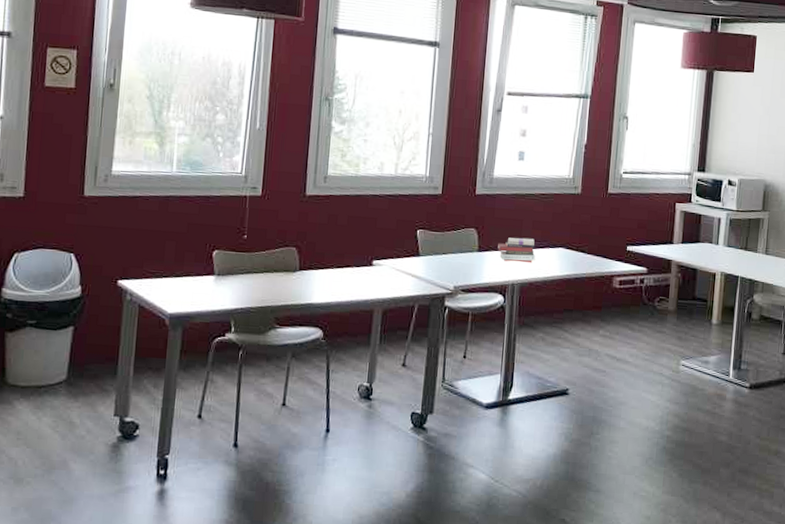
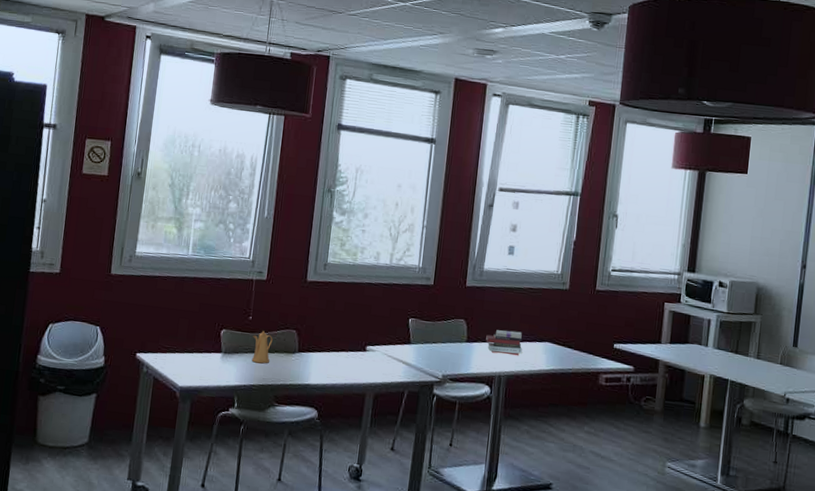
coffee pot: none [248,249,271,285] -> present [251,330,273,364]

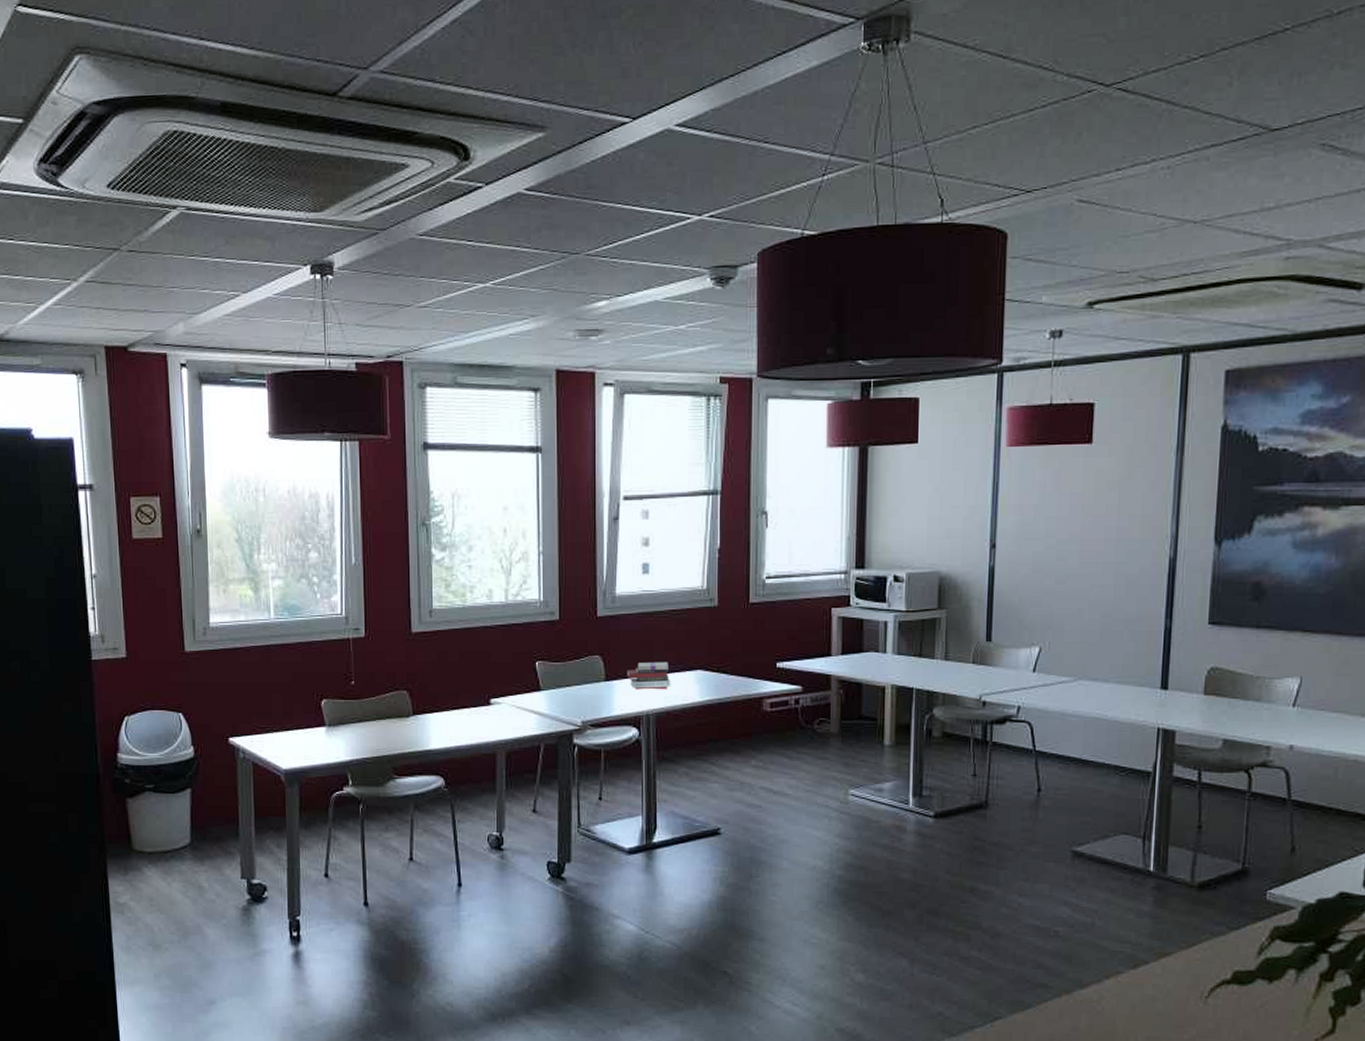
coffee pot: present [251,330,273,364] -> none [359,695,382,733]

